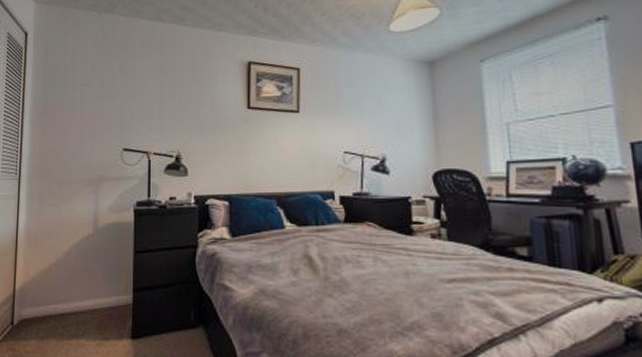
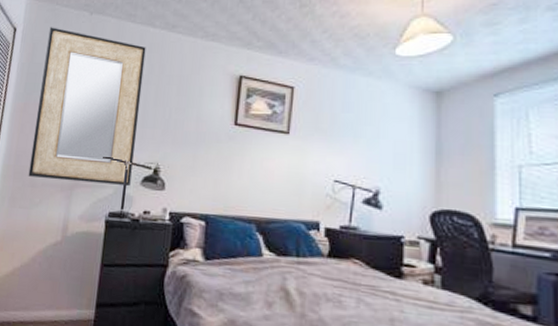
home mirror: none [54,29,157,176] -> present [28,27,146,187]

